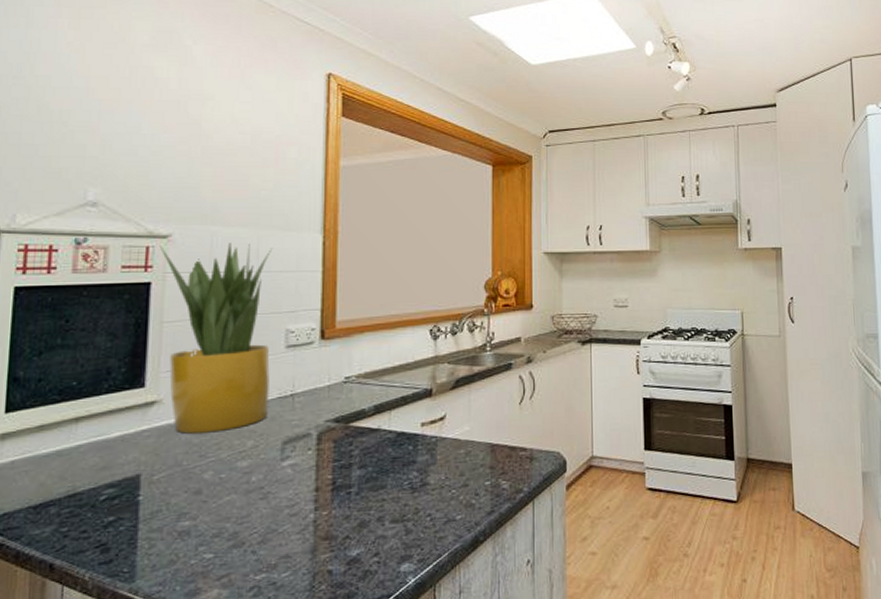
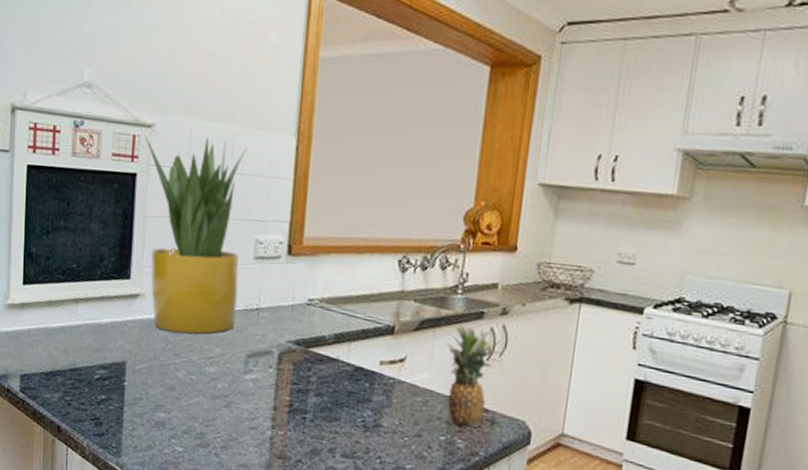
fruit: none [482,378,532,469] -> present [446,324,502,428]

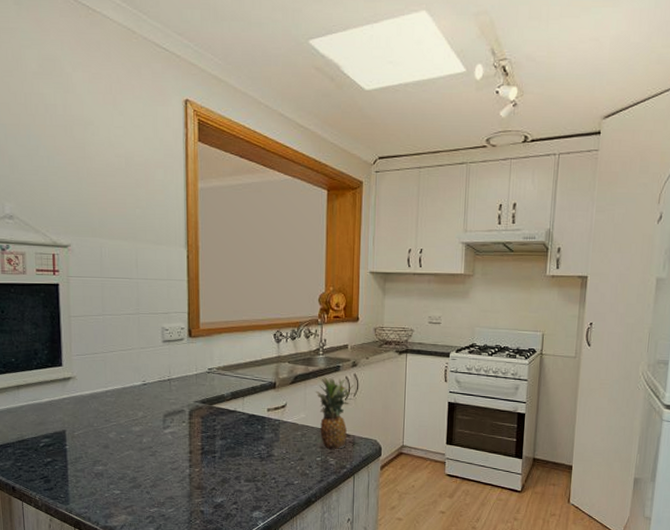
planter: present [144,135,247,335] -> none [62,253,152,404]

